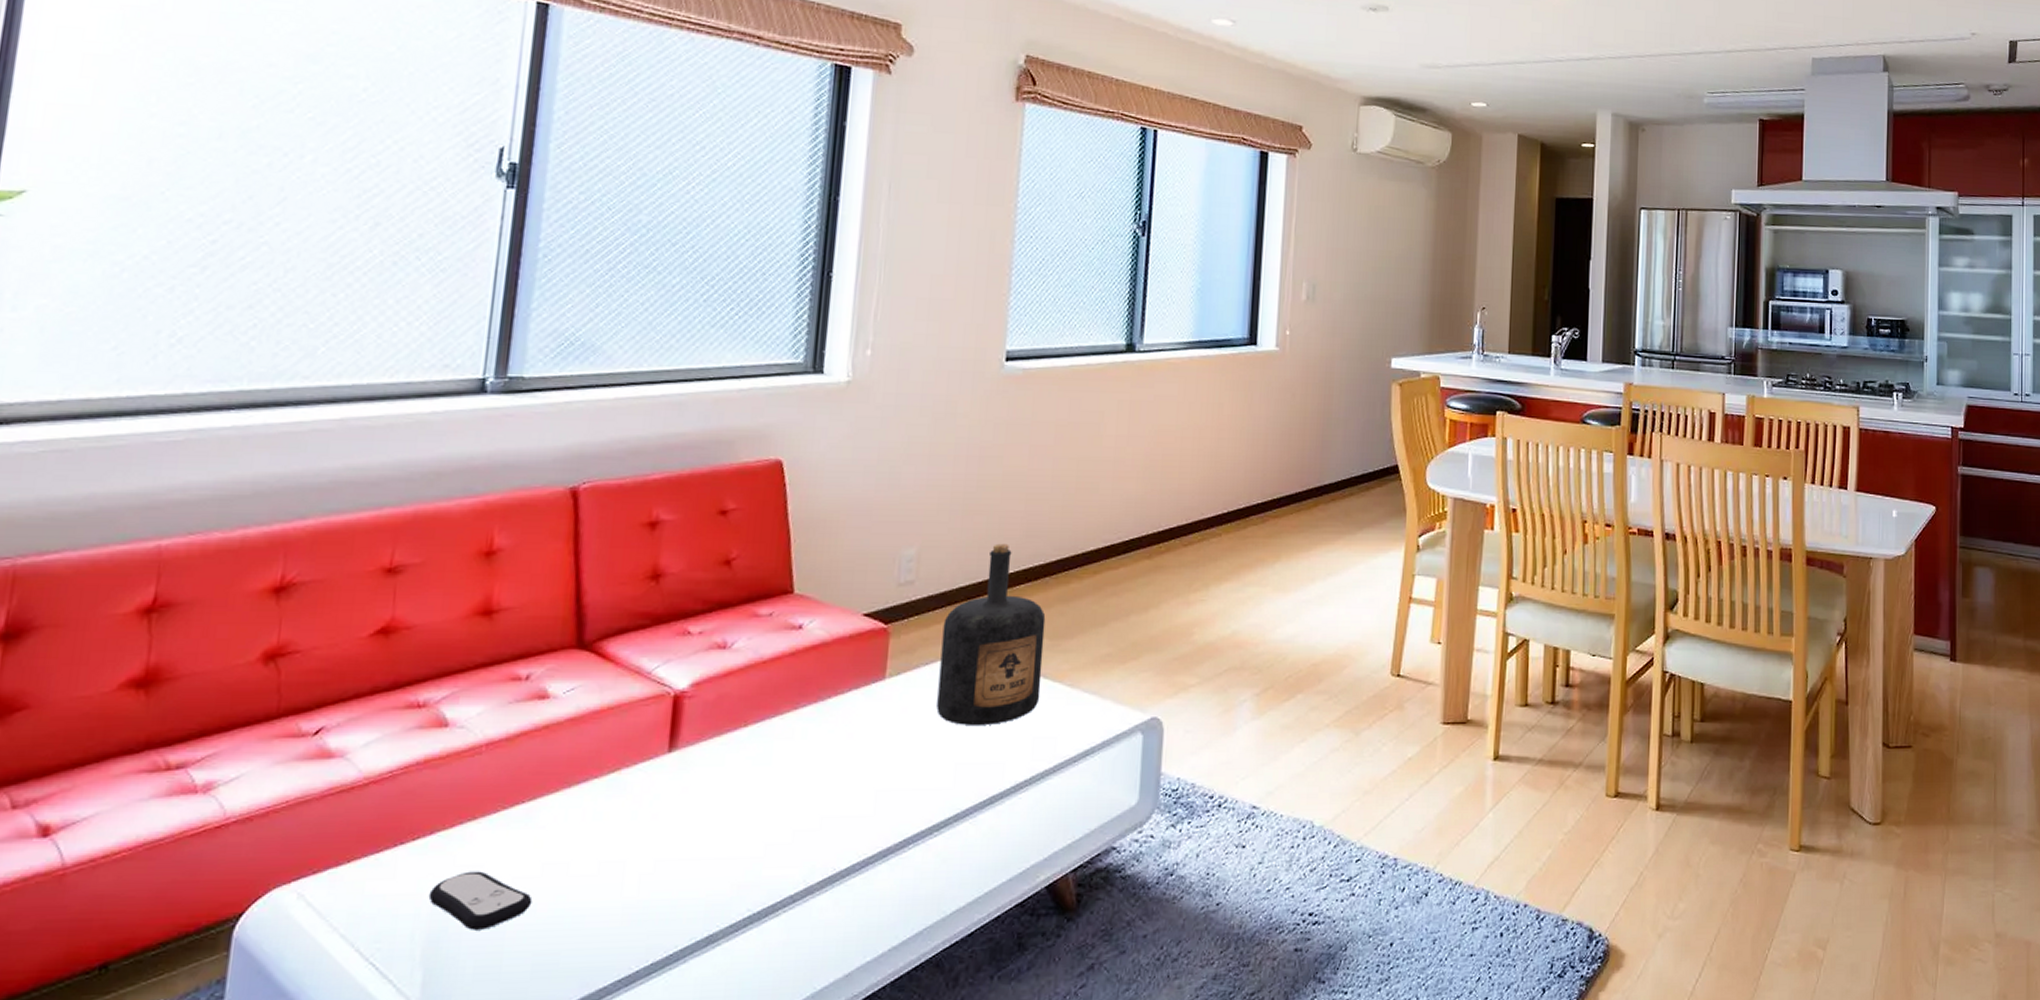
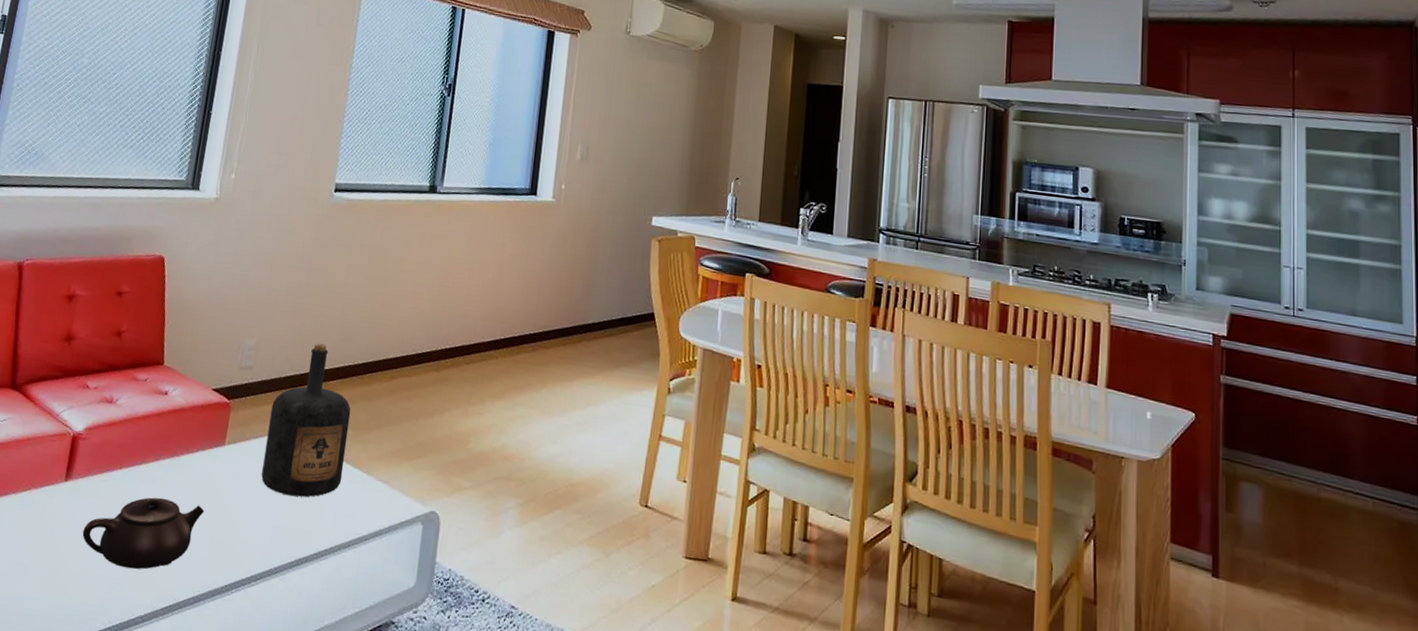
teapot: none [700,752,865,844] -> present [82,497,204,570]

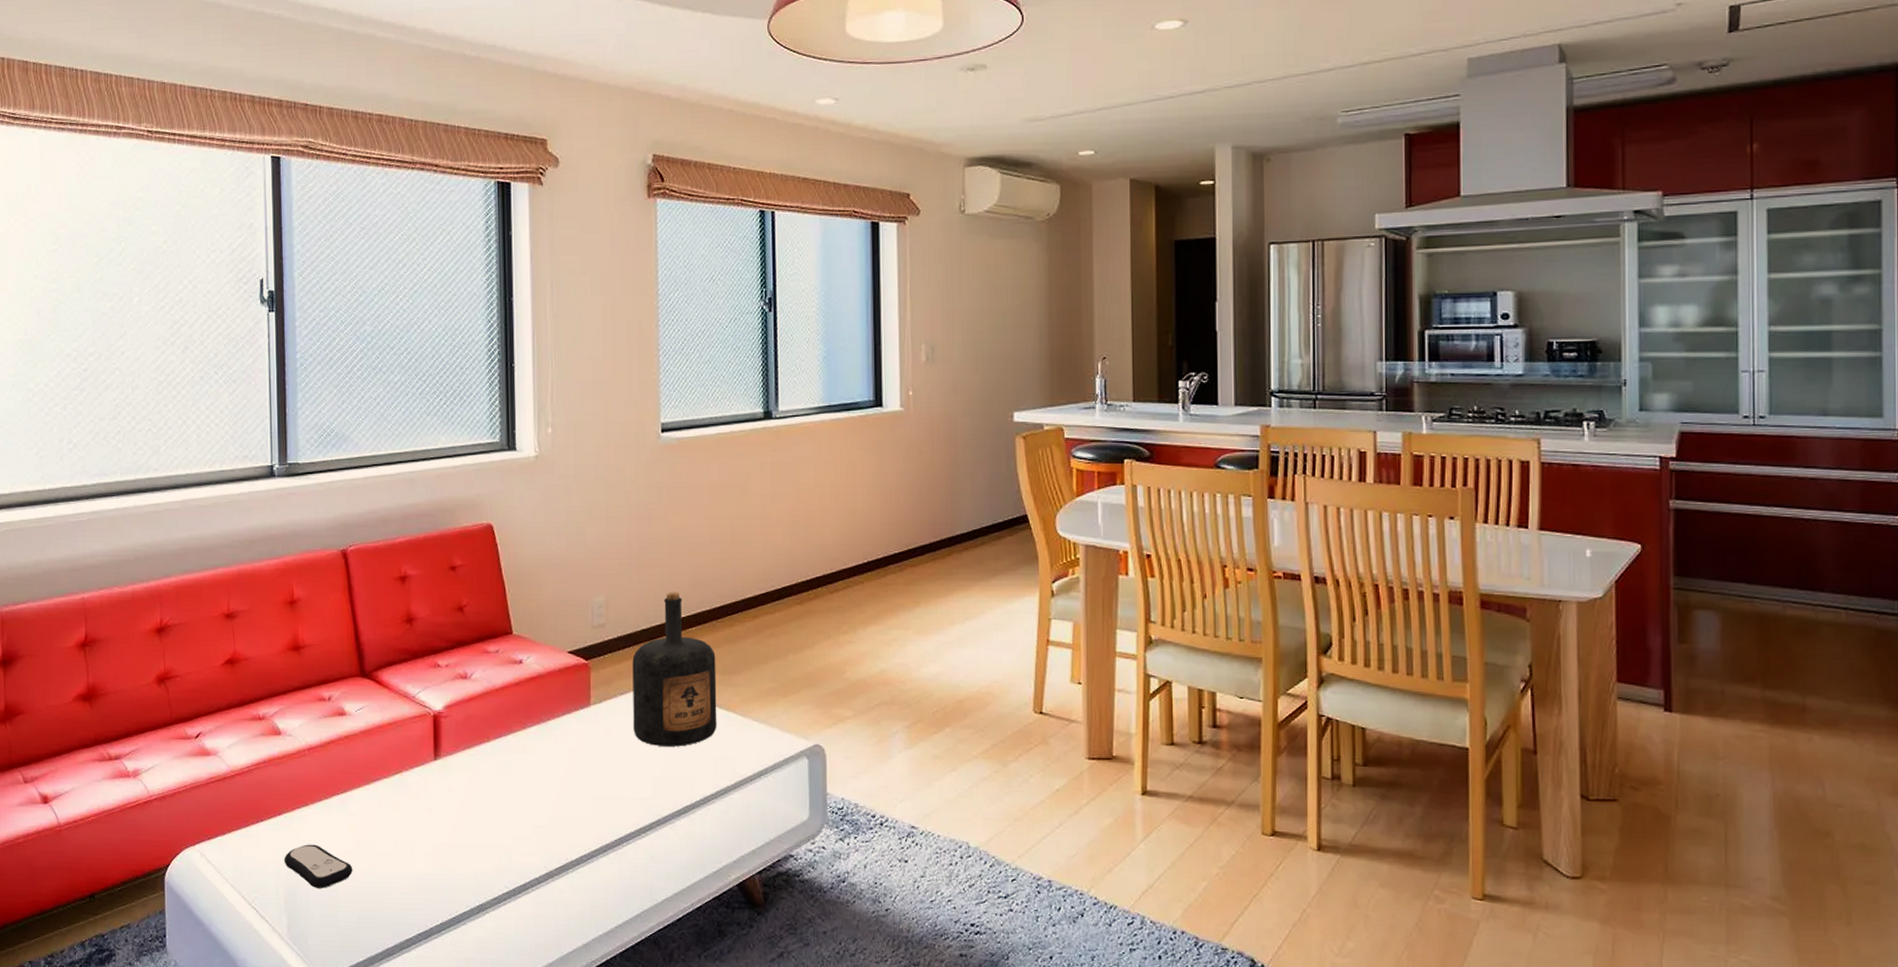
teapot: present [82,497,204,570] -> none [462,764,581,836]

